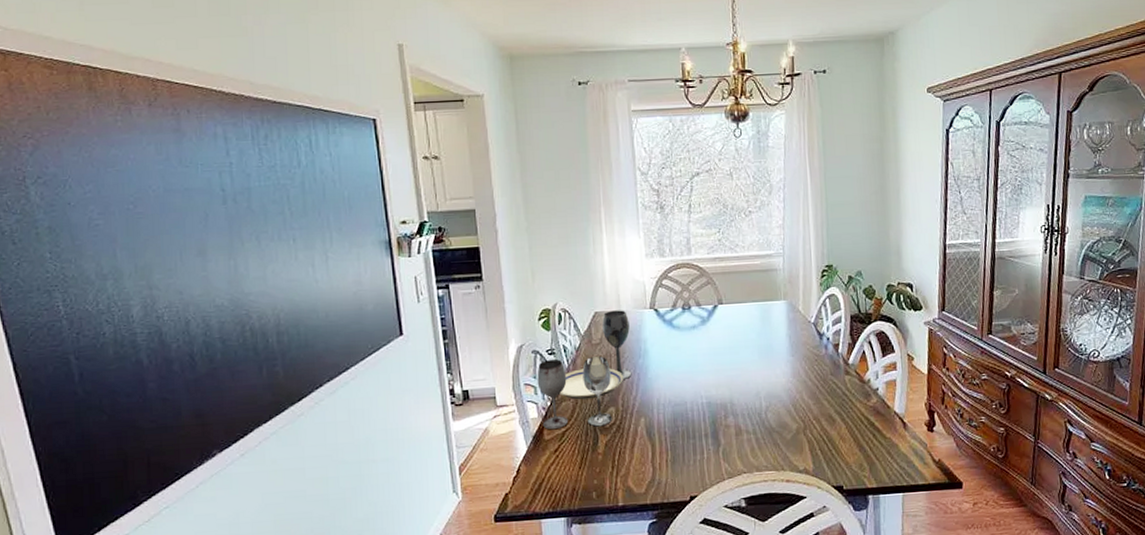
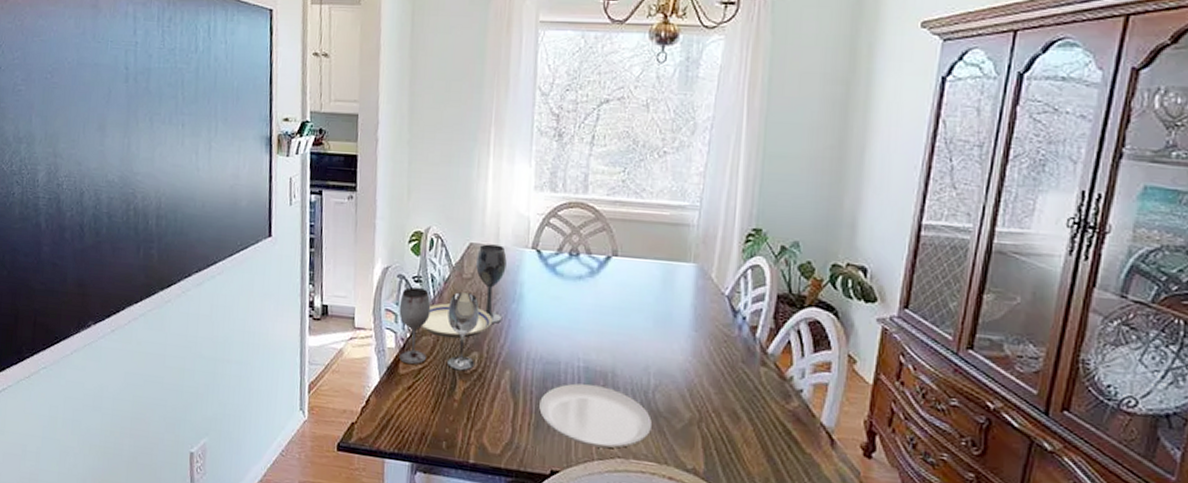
plate: none [673,416,768,469] -> present [539,383,652,449]

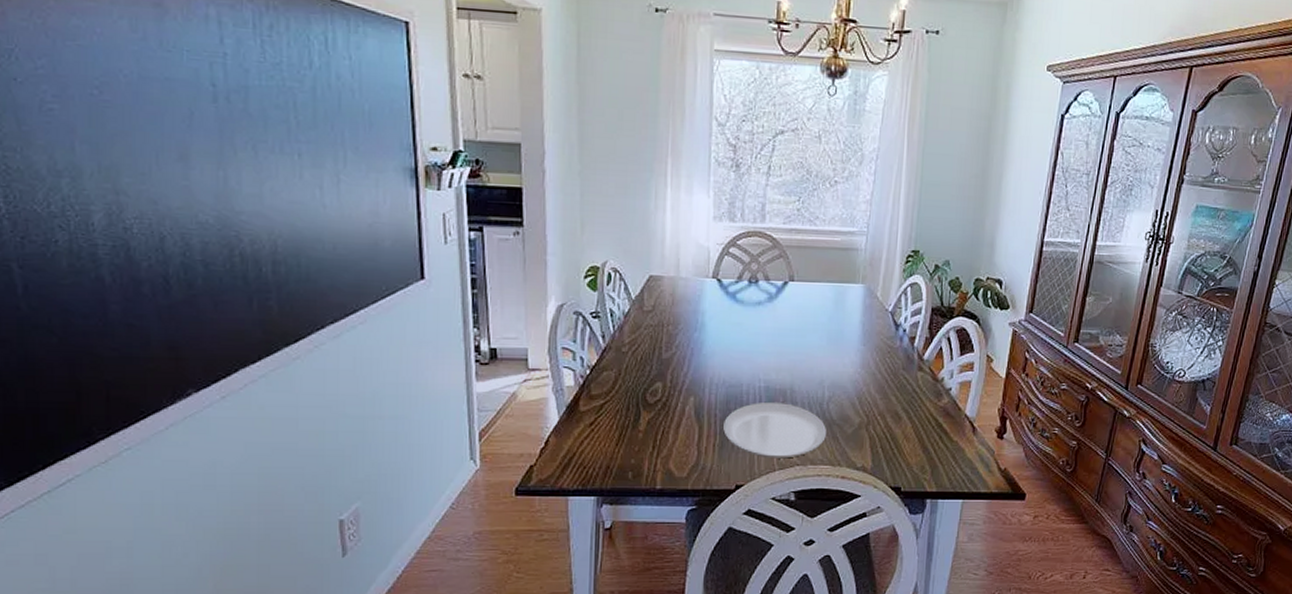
wineglass: present [399,287,479,371] -> none [577,322,662,402]
plate: present [421,303,492,339] -> none [601,337,675,371]
wine glass: present [475,244,507,324] -> none [656,275,688,353]

